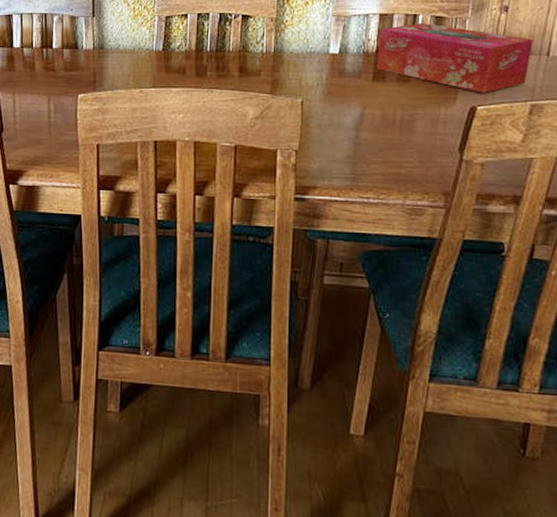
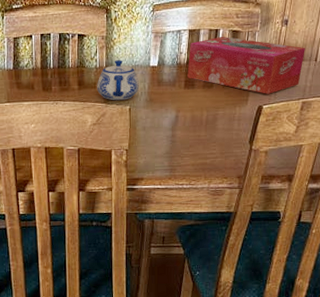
teapot: none [262,45,316,92] -> present [97,60,140,101]

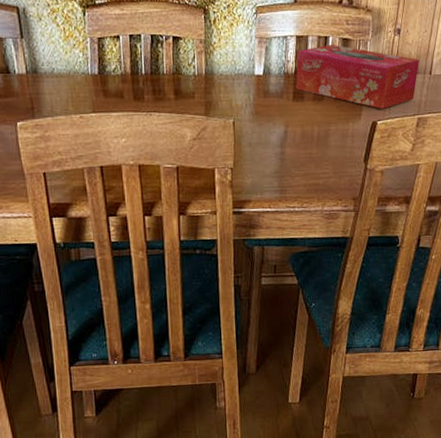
teapot: present [97,60,140,101] -> none [196,67,244,113]

